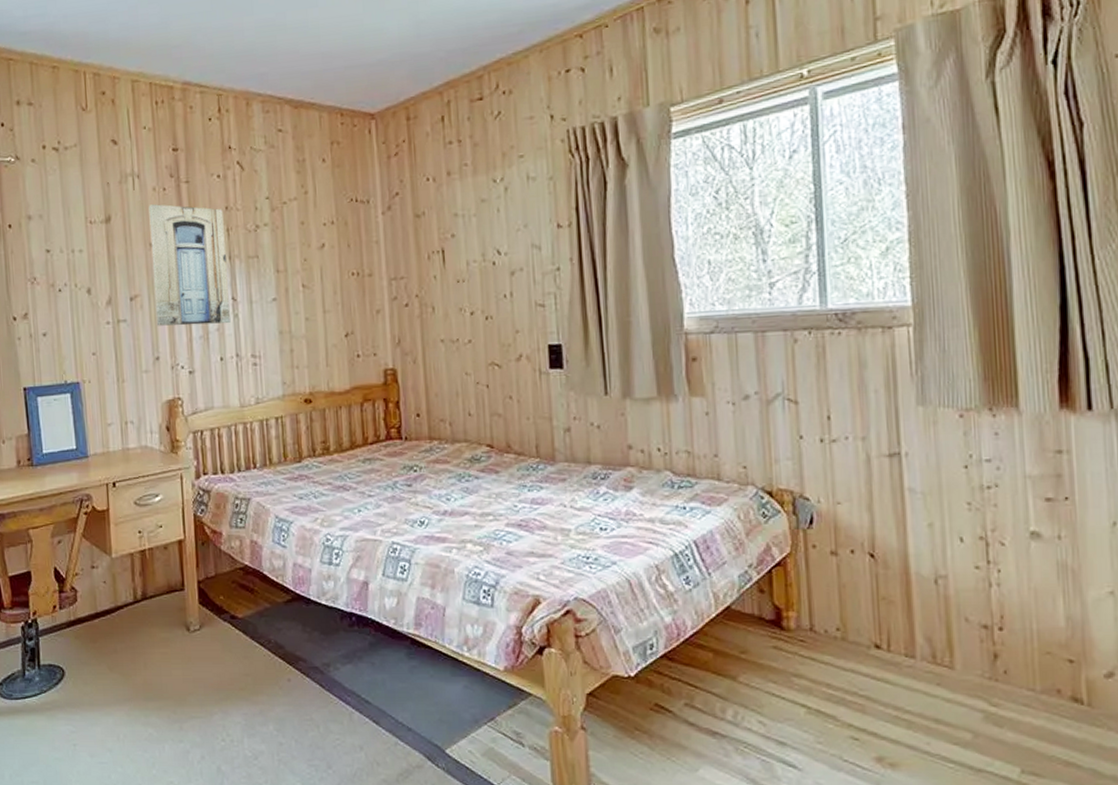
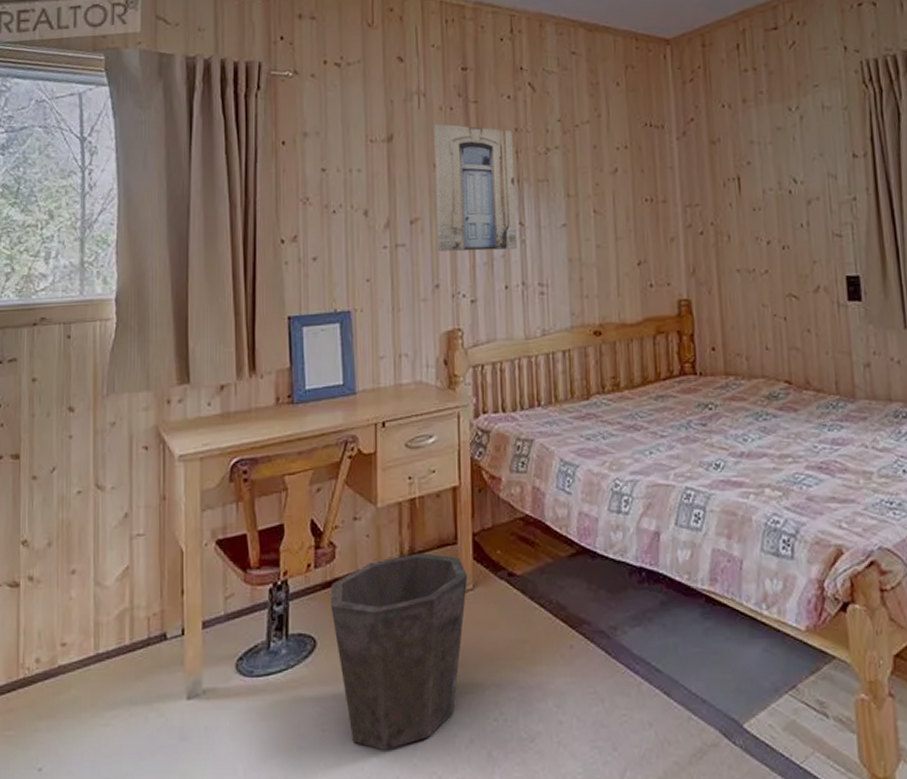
waste bin: none [74,597,195,762] -> present [330,552,468,750]

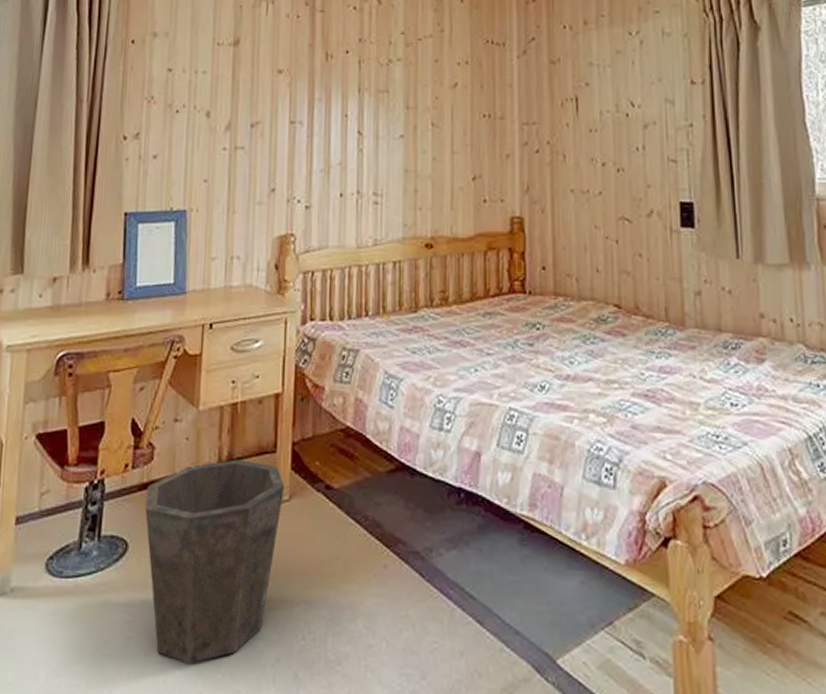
wall art: present [434,124,518,251] -> none [276,31,356,158]

